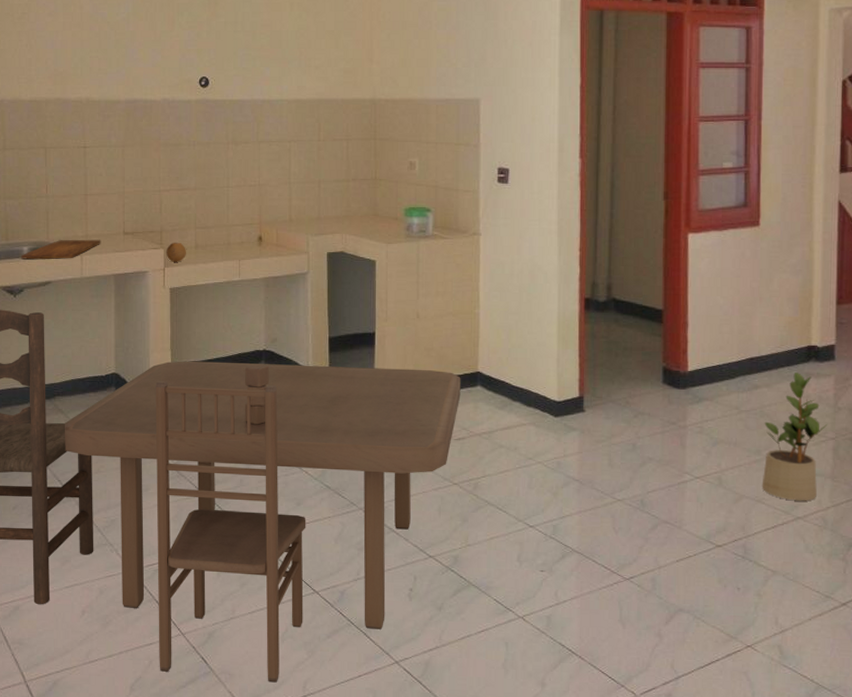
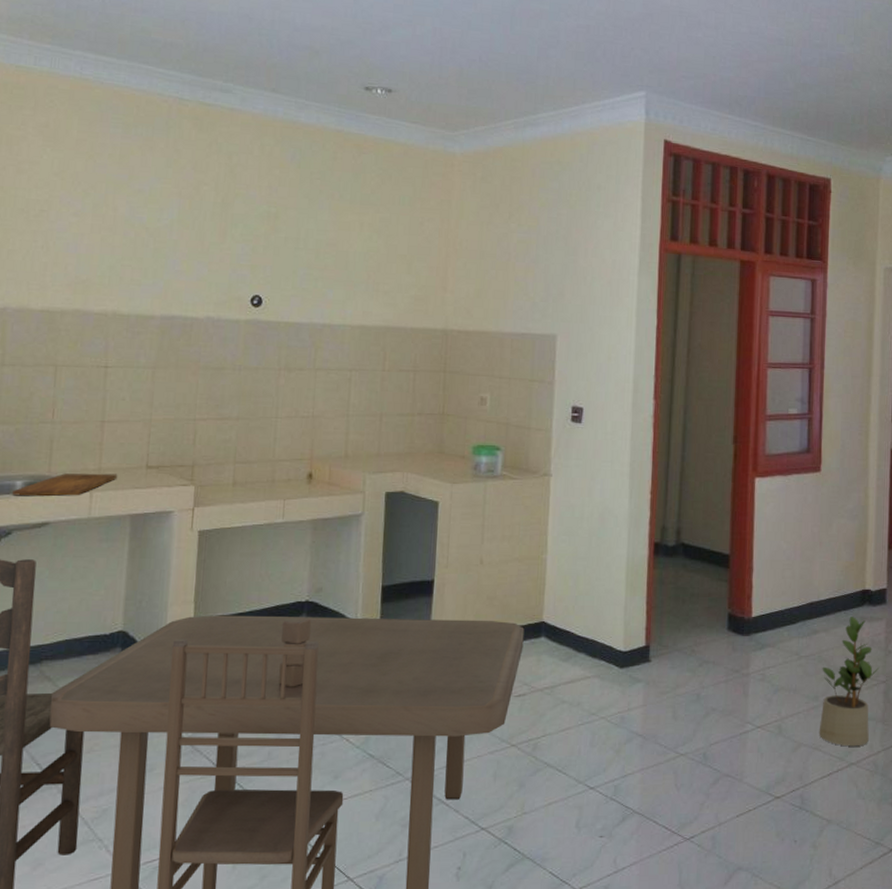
fruit: present [166,242,186,262] -> none [197,478,222,501]

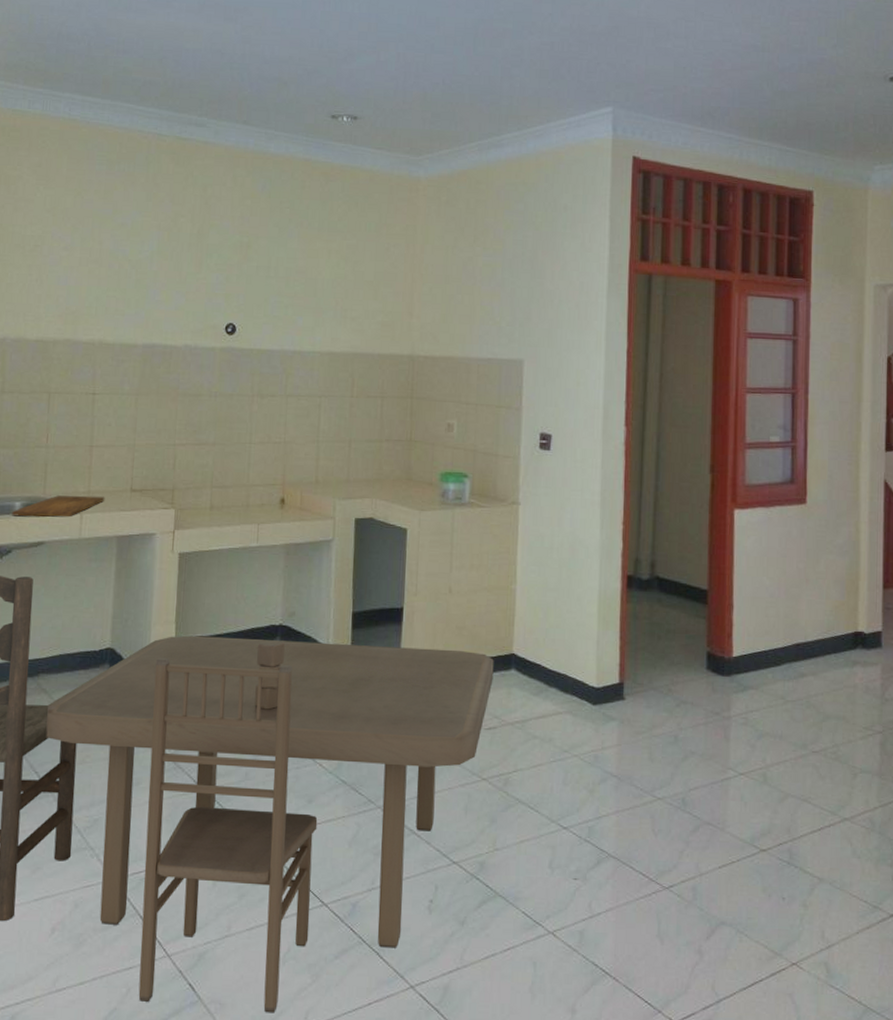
potted plant: present [819,615,880,747] -> none [808,659,875,801]

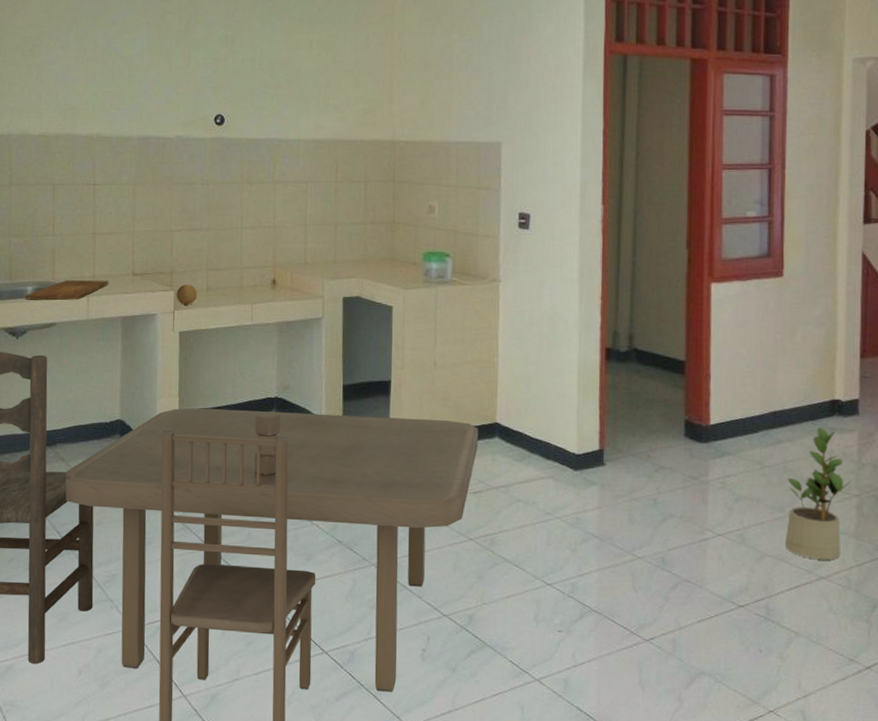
fruit: none [177,501,200,524] -> present [176,284,197,305]
potted plant: none [808,659,875,801] -> present [784,426,852,560]

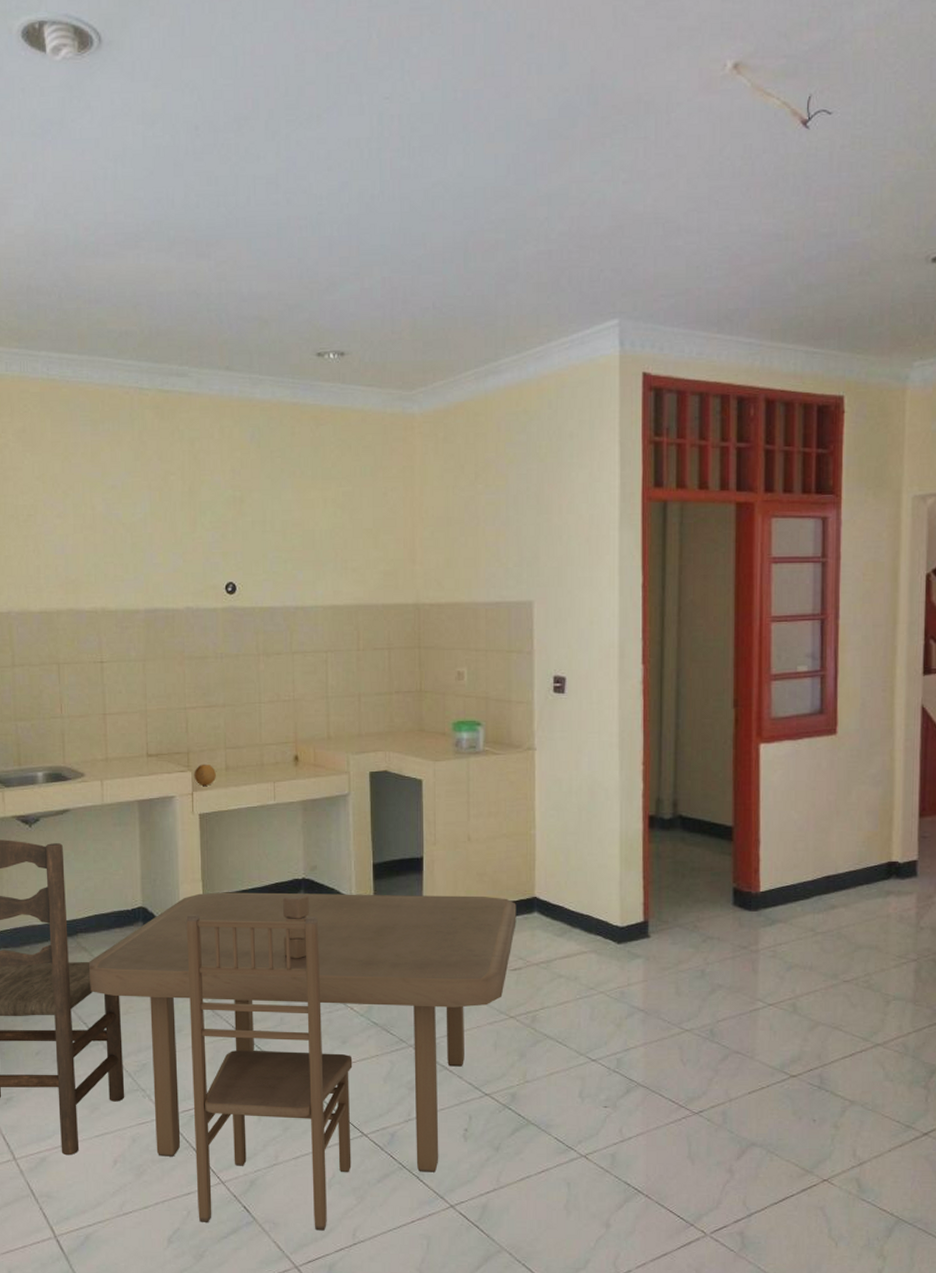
cutting board: present [25,279,109,300] -> none [36,763,123,786]
potted plant: present [784,426,852,560] -> none [839,889,909,1027]

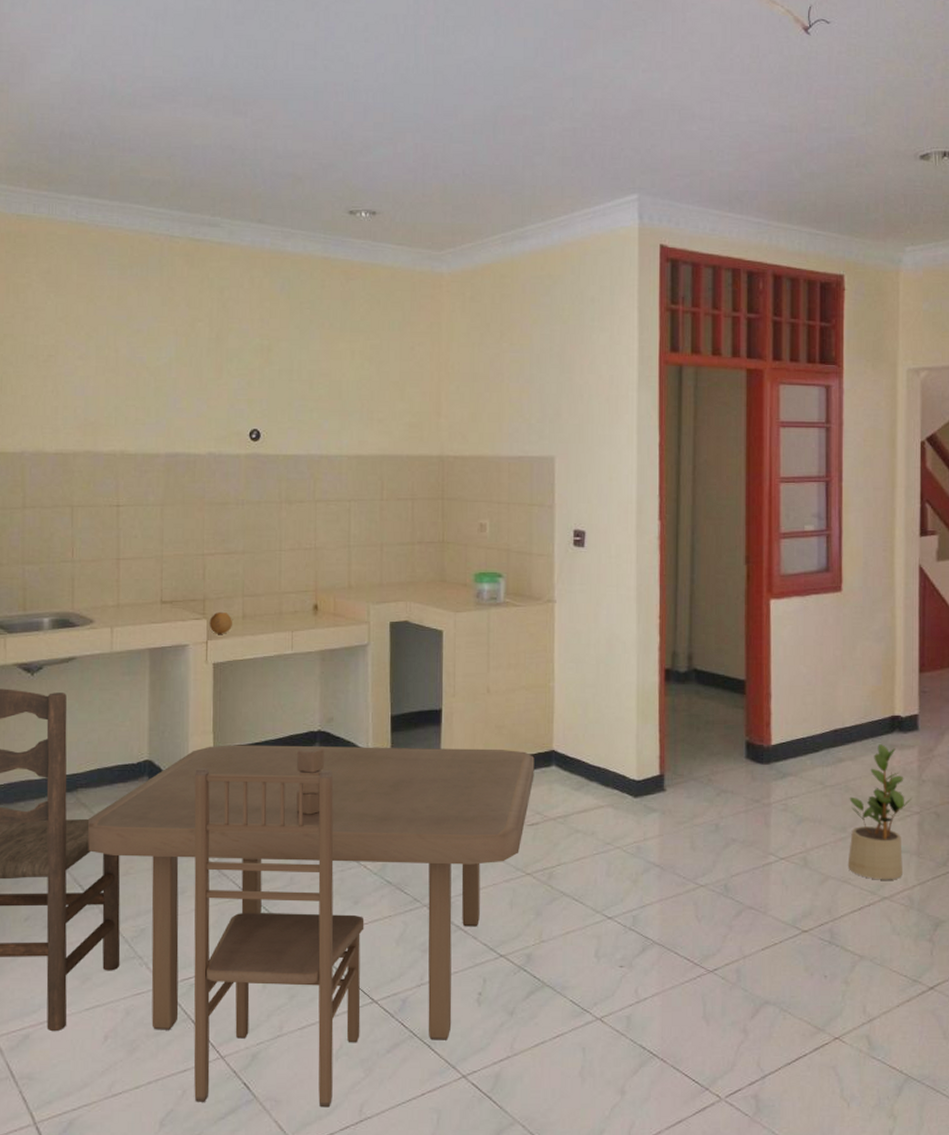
potted plant: none [839,889,909,1027] -> present [847,743,913,880]

